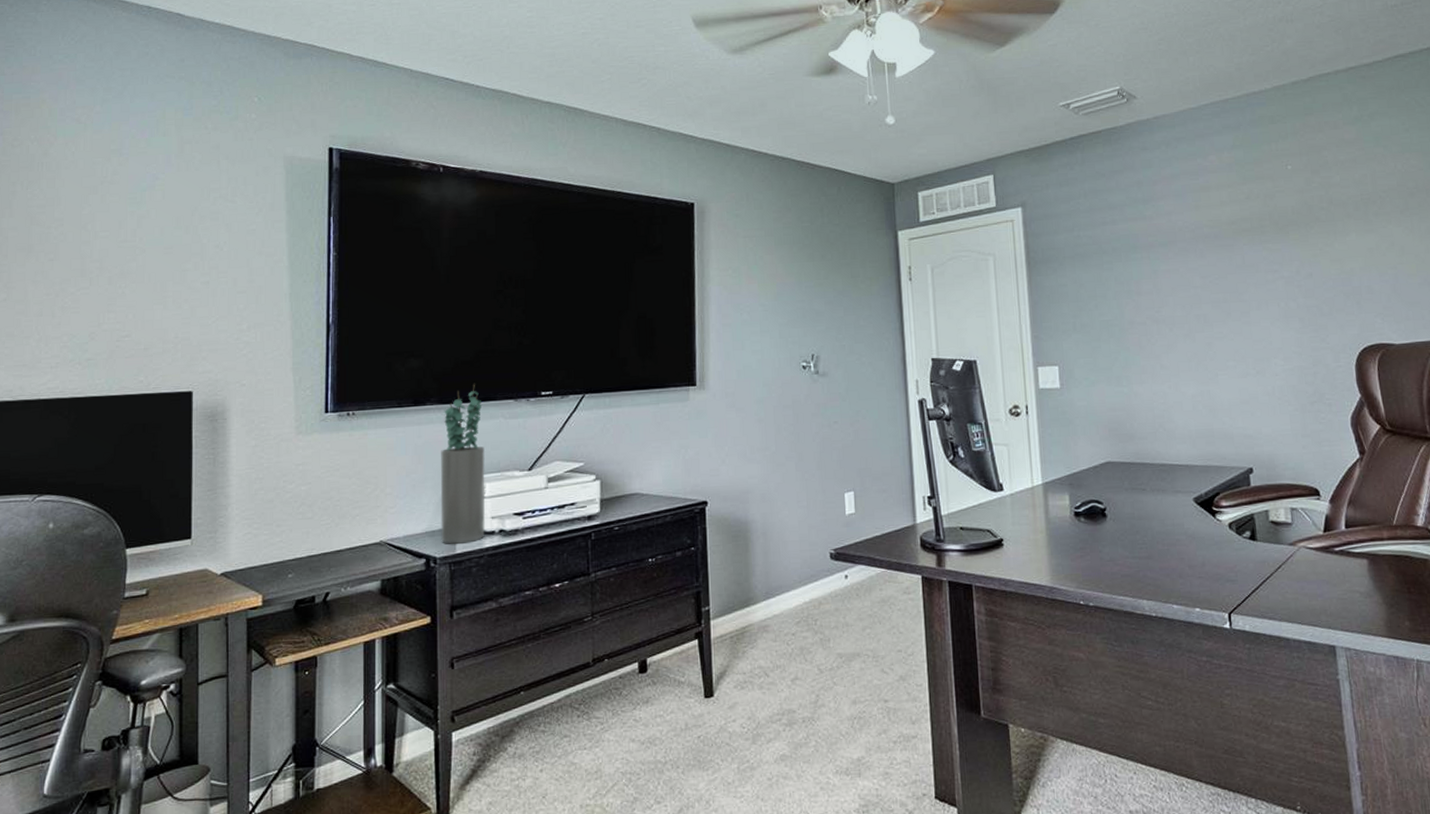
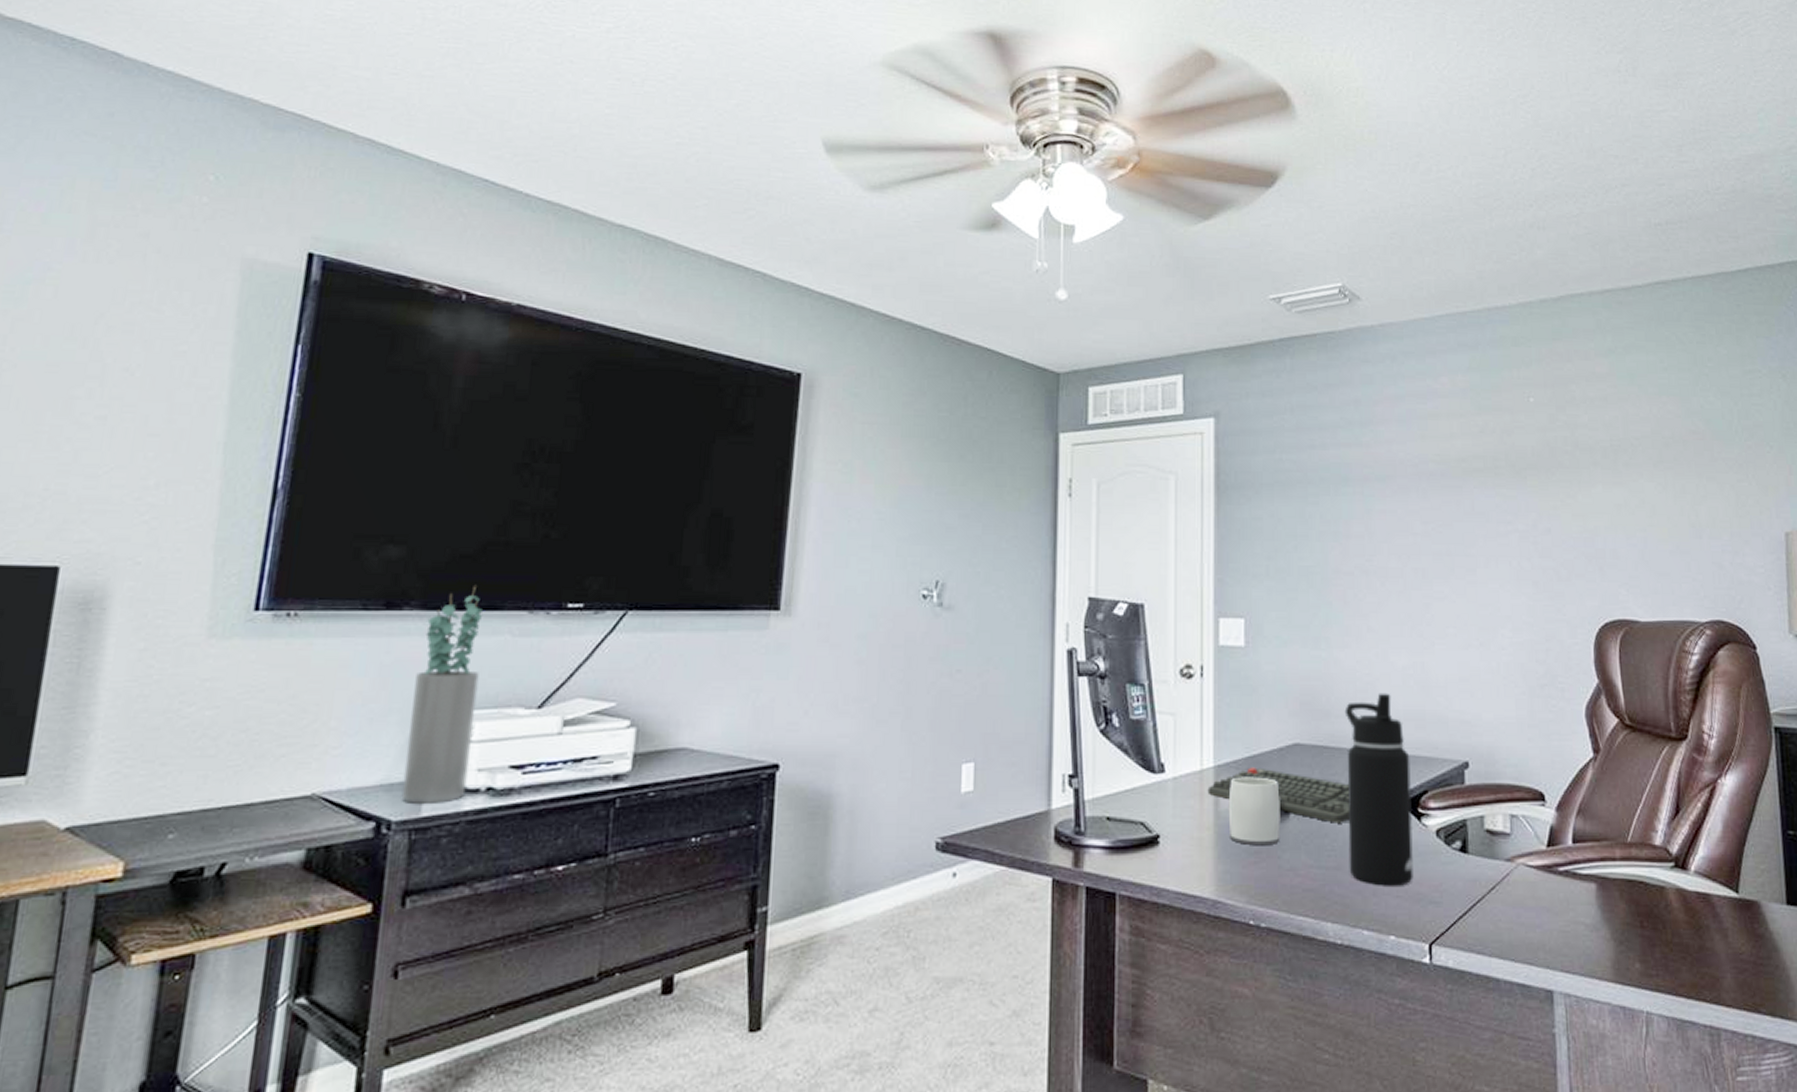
computer keyboard: none [1038,482,1156,523] -> present [1207,767,1349,823]
mug: none [1056,489,1100,544] -> present [1228,777,1280,846]
water bottle: none [1146,417,1212,569] -> present [1344,693,1413,885]

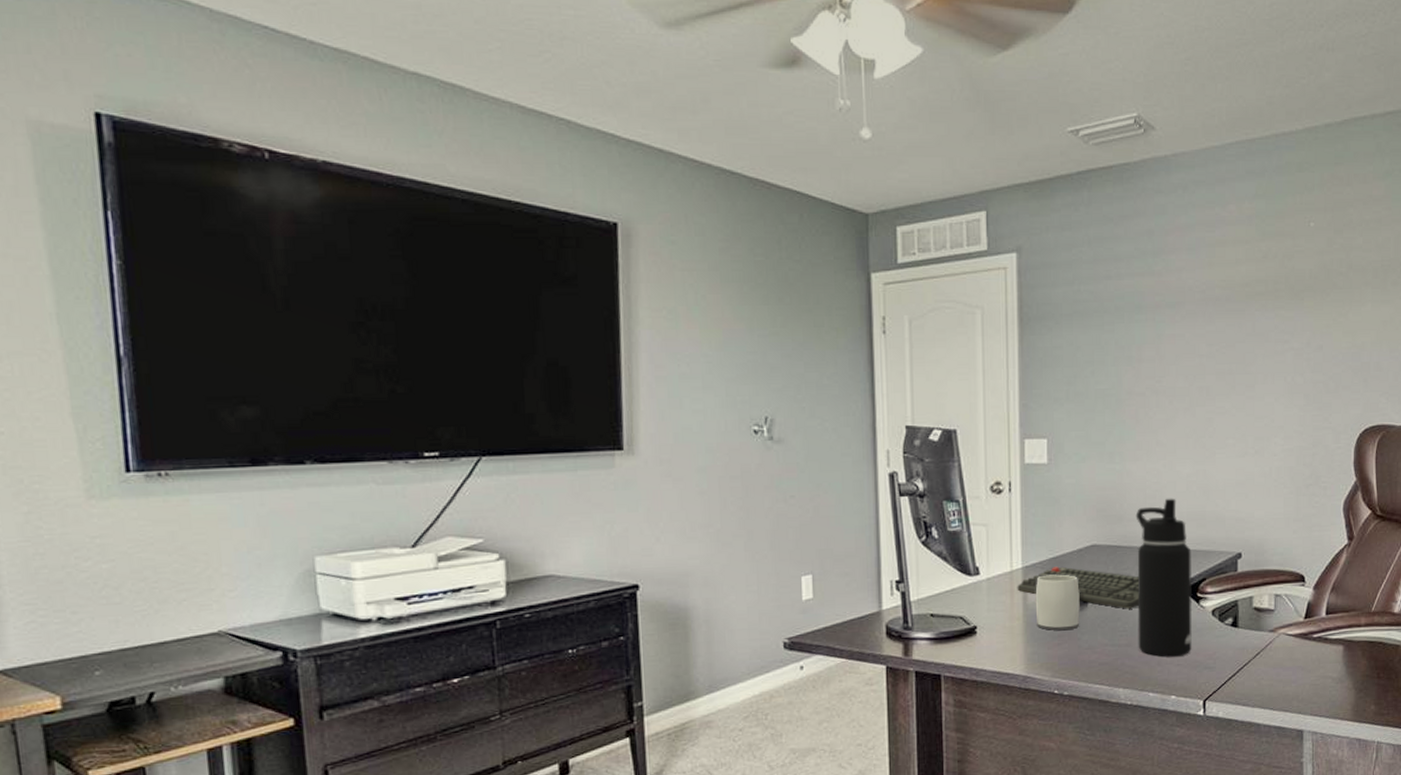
vase: present [401,584,484,803] -> none [293,439,359,635]

